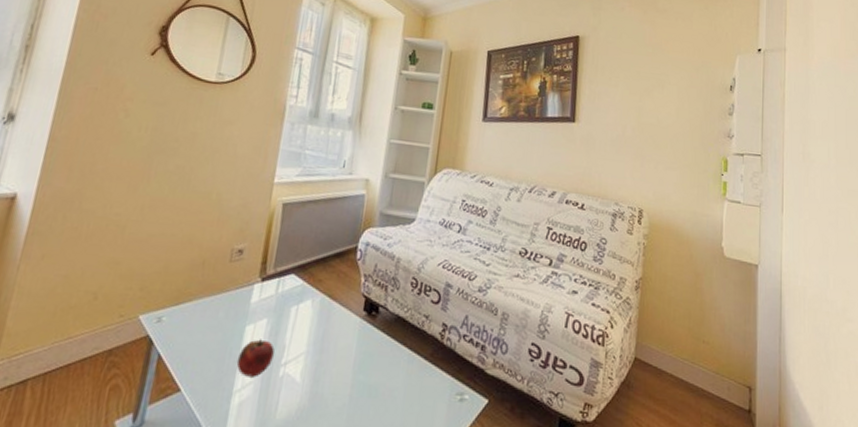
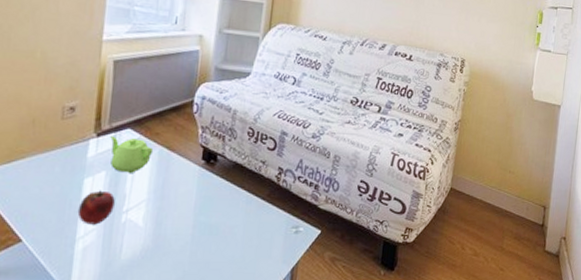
teapot: none [272,281,316,322] -> present [110,136,154,173]

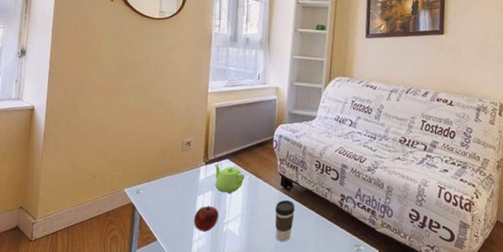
coffee cup: none [192,178,220,230] -> present [275,200,295,242]

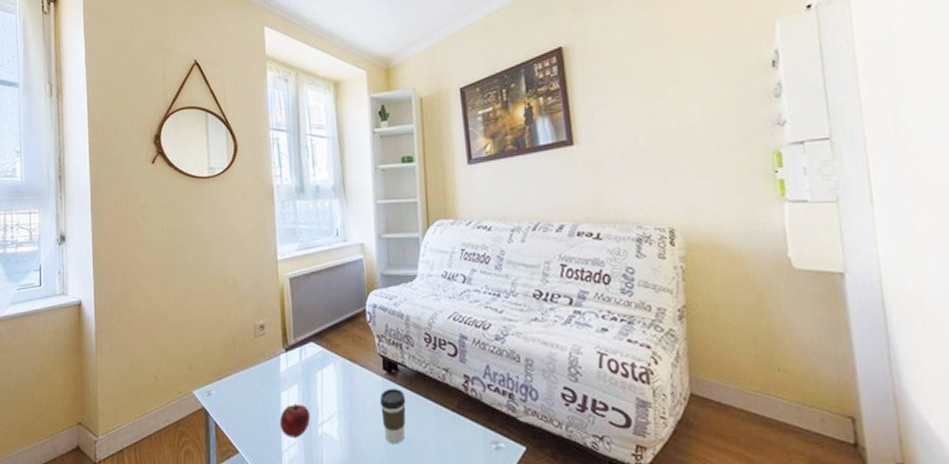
teapot: present [214,164,245,193] -> none [297,350,337,386]

